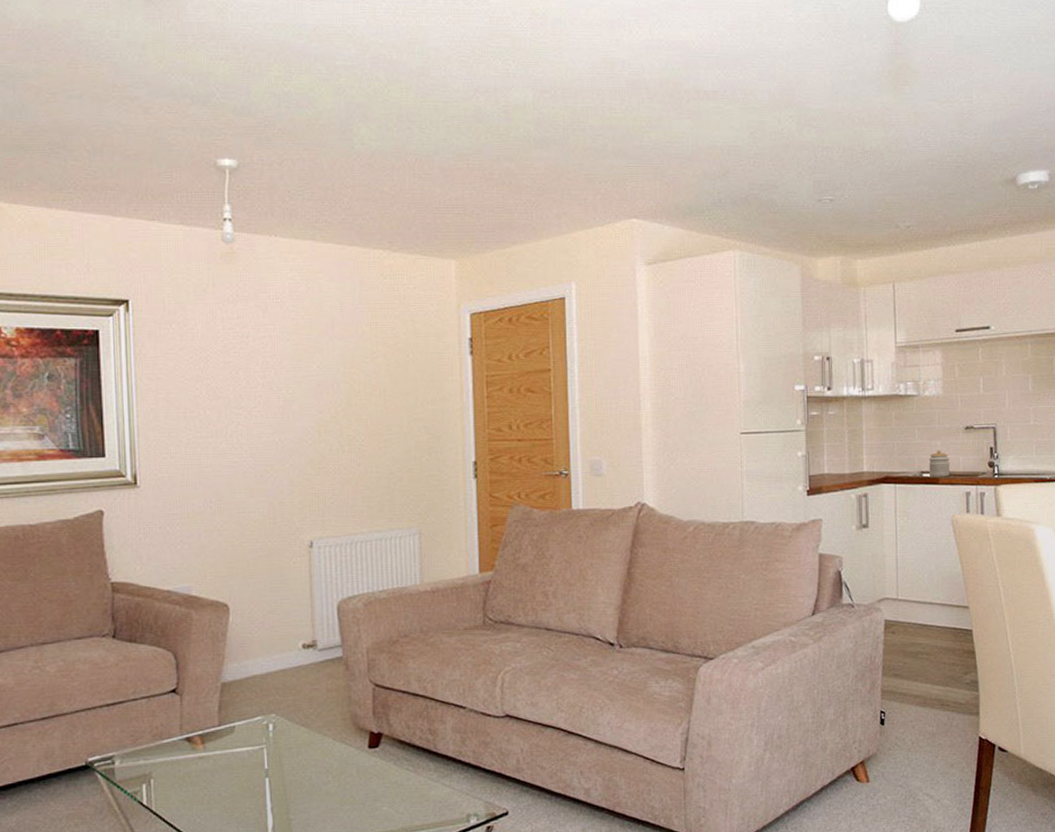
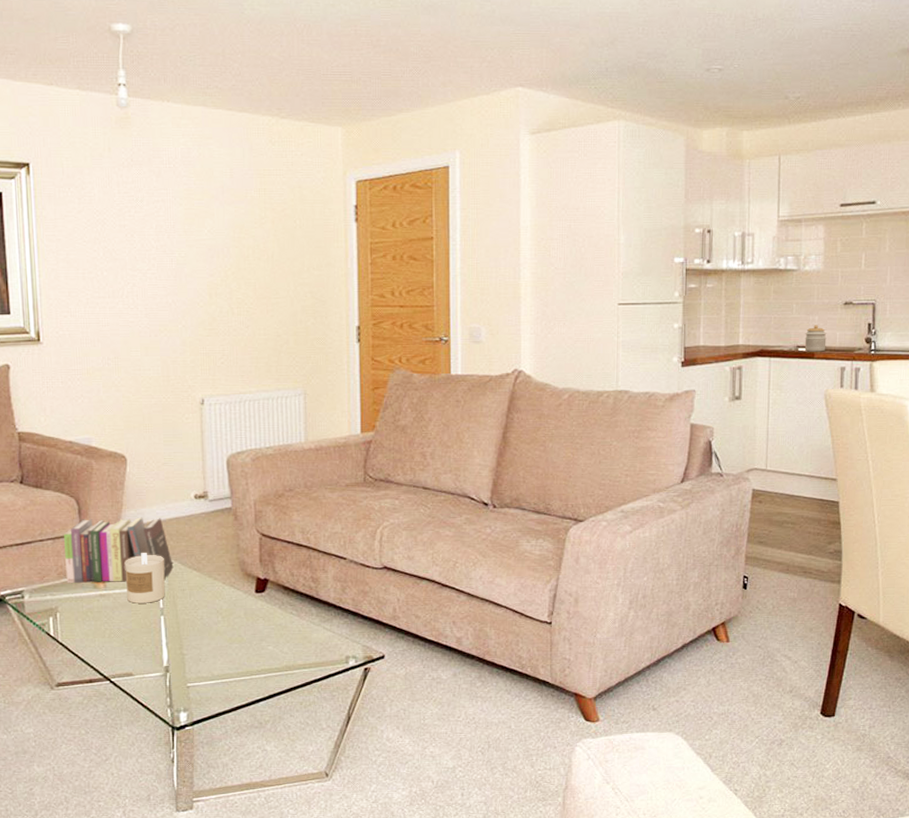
books: none [159,670,280,746] -> present [63,517,174,584]
candle: none [226,709,271,765] -> present [124,553,165,604]

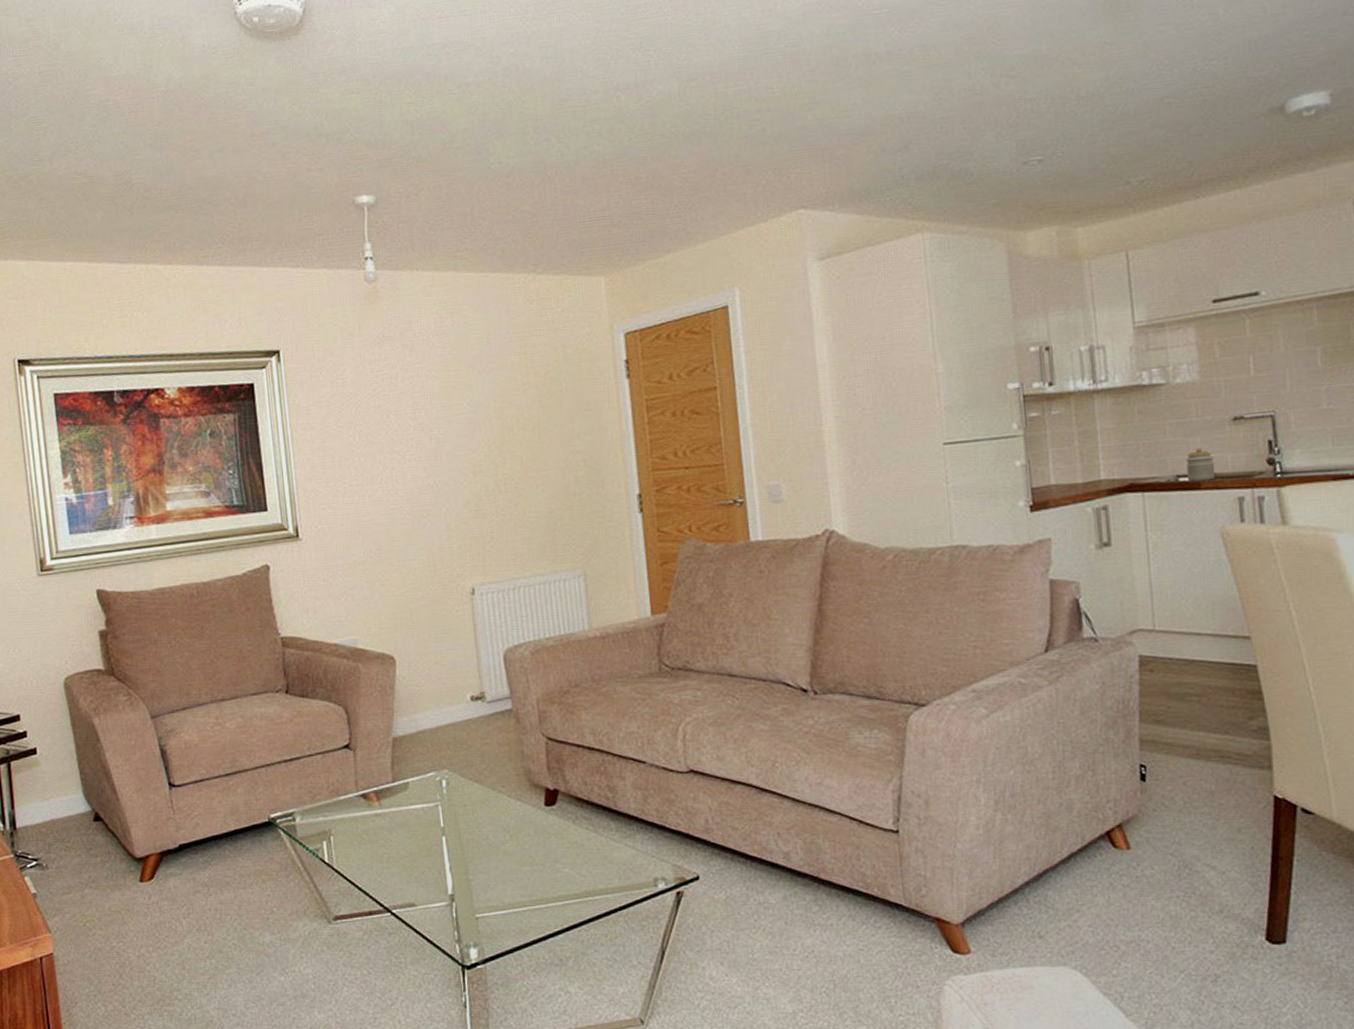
books: present [63,517,174,584] -> none [332,724,453,803]
candle: present [124,553,165,604] -> none [399,765,446,823]

